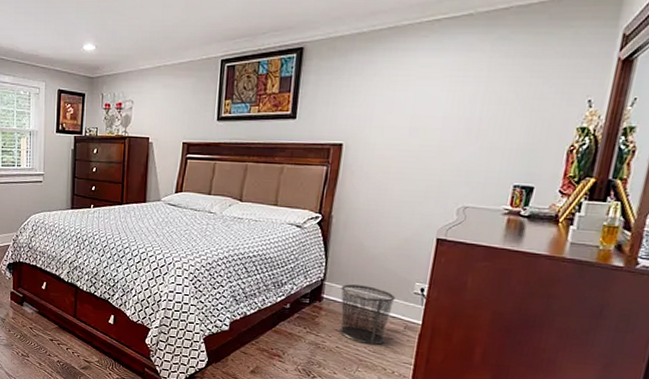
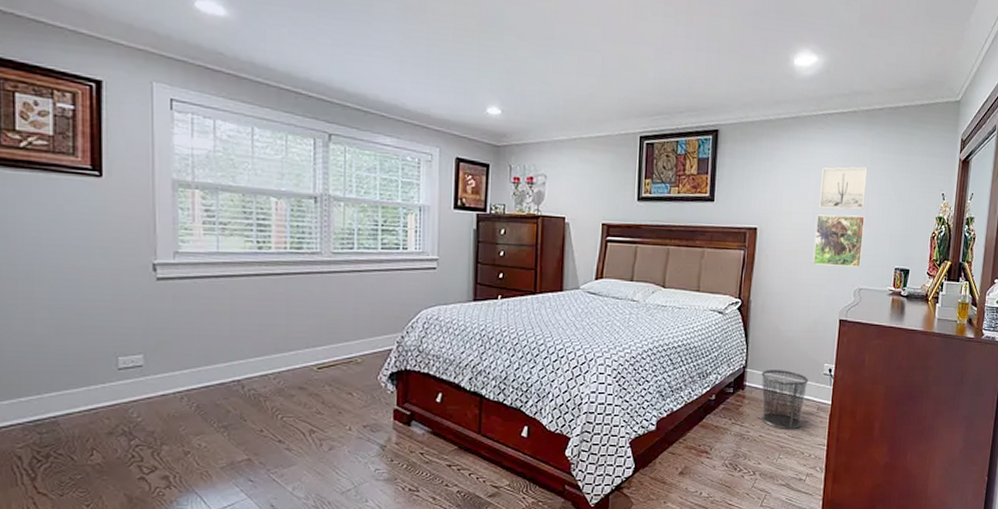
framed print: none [406,128,478,184] -> present [812,214,866,267]
wall art: none [418,75,484,123] -> present [819,166,868,210]

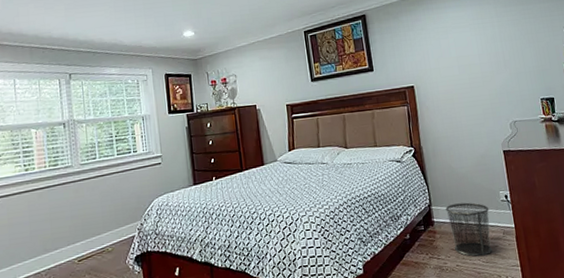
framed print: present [812,214,866,267] -> none [461,60,511,108]
wall art: present [819,166,868,210] -> none [457,20,501,61]

